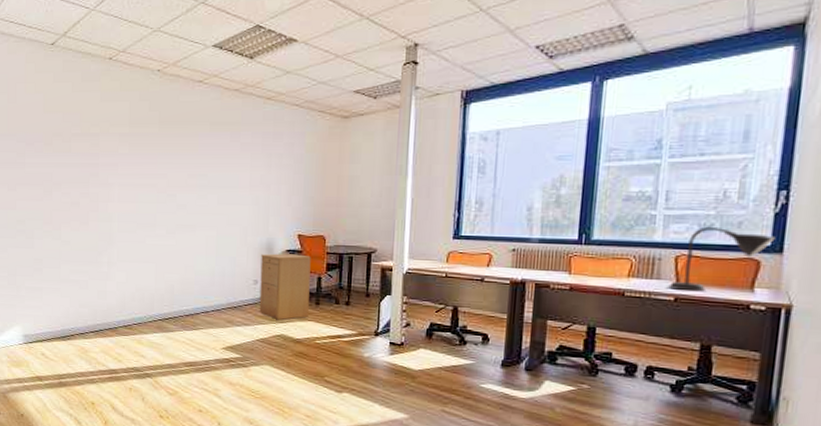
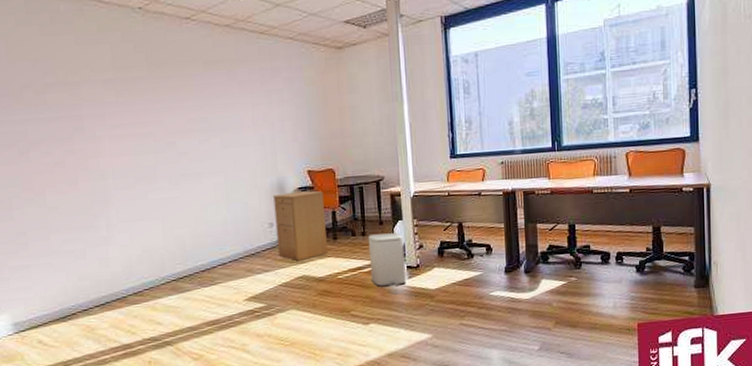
pedal bin: none [349,305,390,361] -> present [368,232,406,287]
desk lamp: present [667,226,776,292] -> none [623,124,693,182]

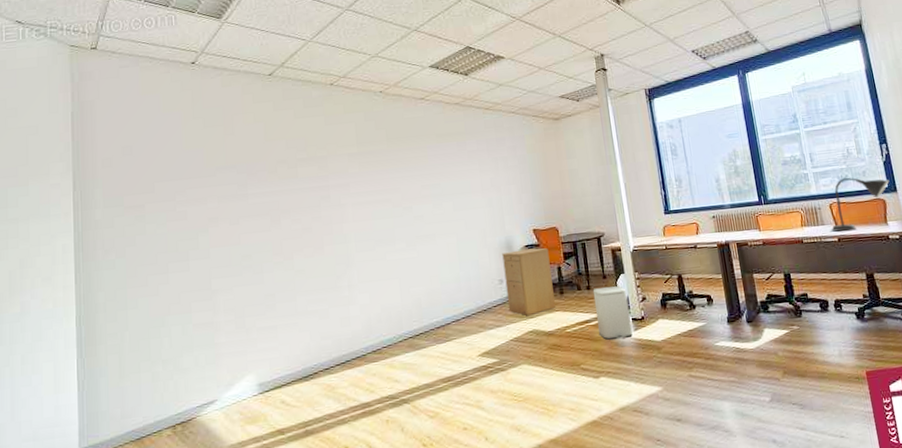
desk lamp: none [623,124,693,182] -> present [830,177,889,232]

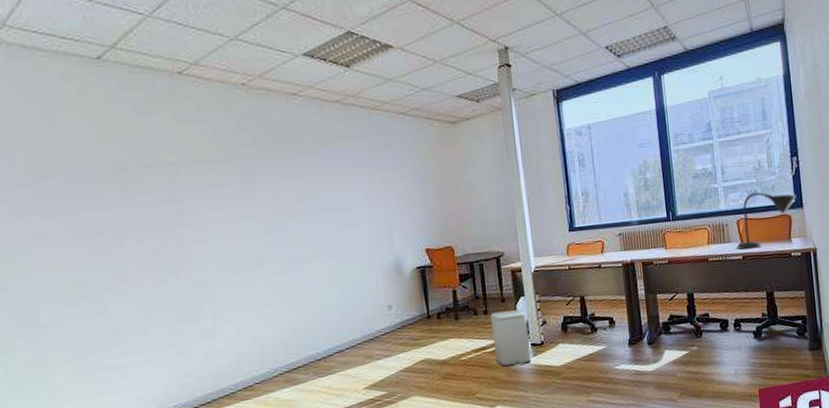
filing cabinet: present [502,248,555,316] -> none [391,269,450,345]

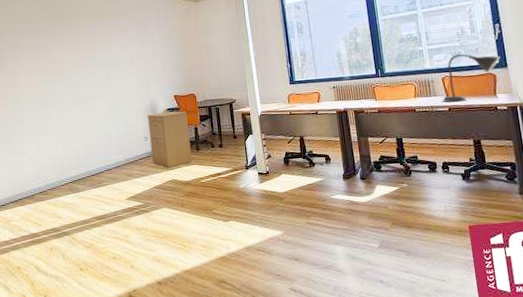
filing cabinet: none [391,269,450,345] -> present [147,111,192,168]
pedal bin: present [490,309,531,367] -> none [224,145,258,190]

